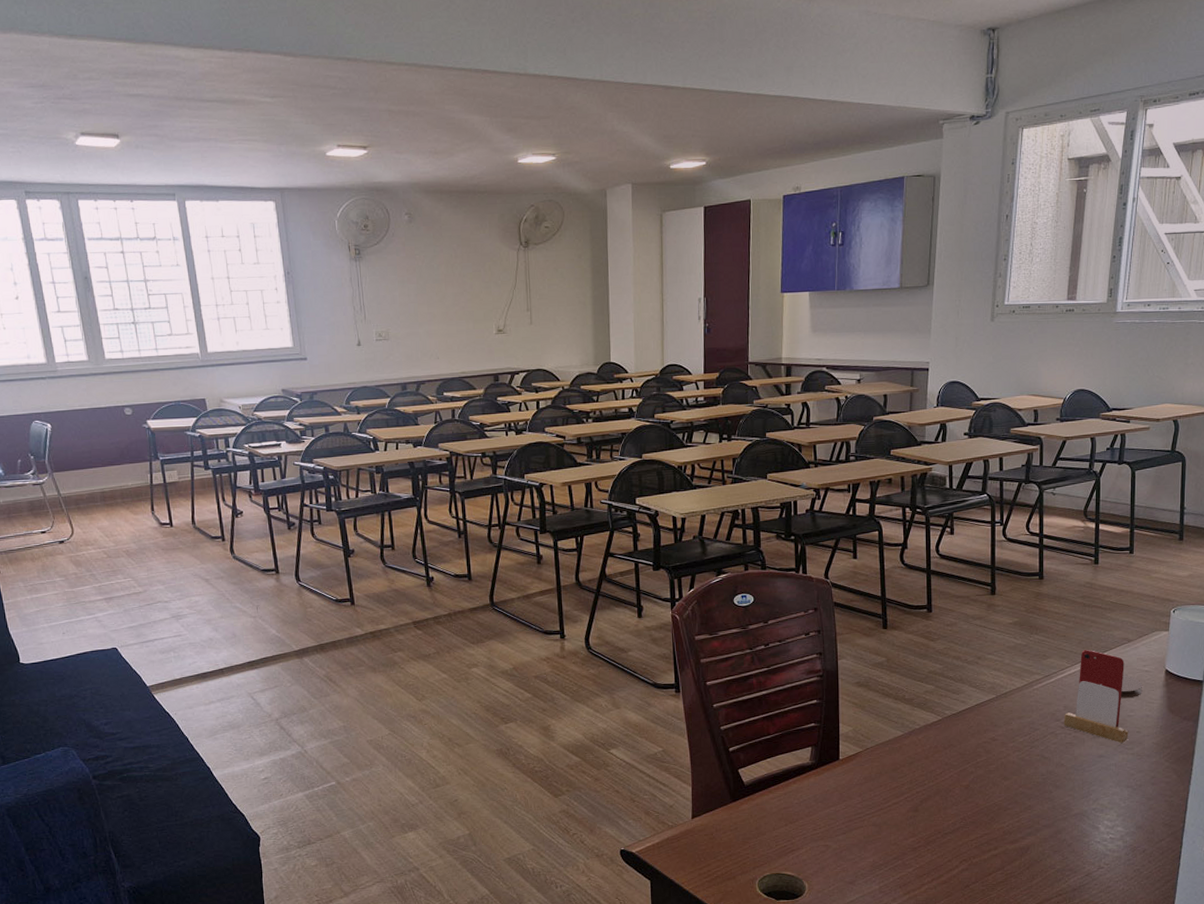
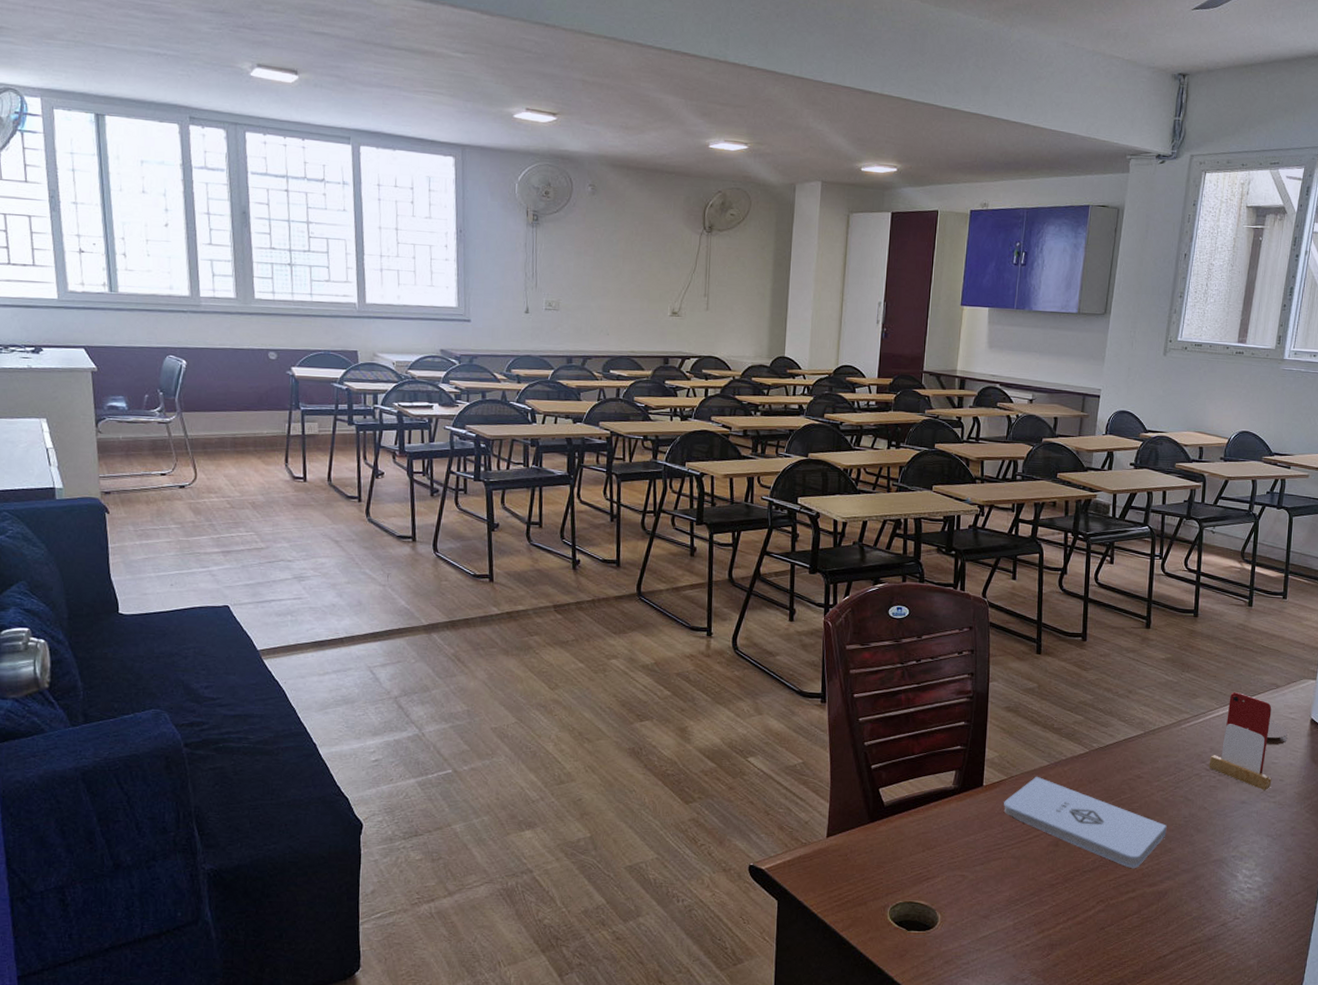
notepad: none [861,746,1025,827] -> present [1004,776,1167,868]

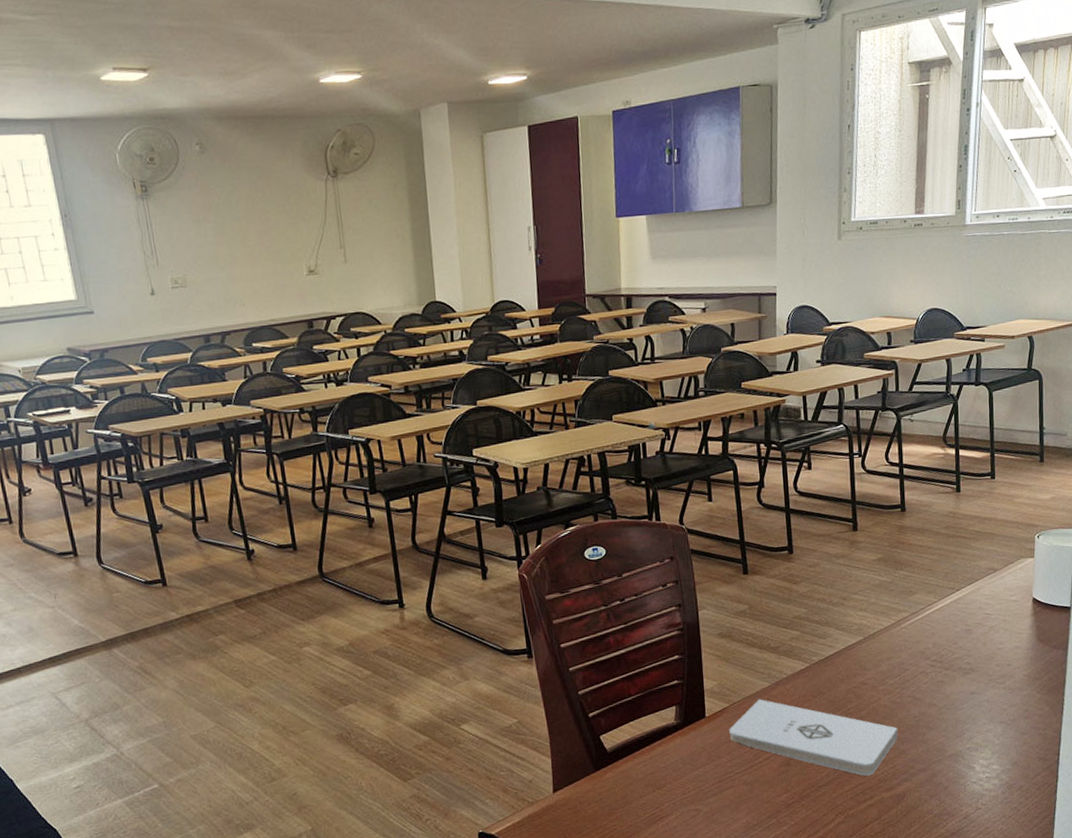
smartphone: present [1209,691,1272,790] -> none [933,582,999,678]
coaster: present [1266,719,1289,745] -> none [989,605,1011,631]

